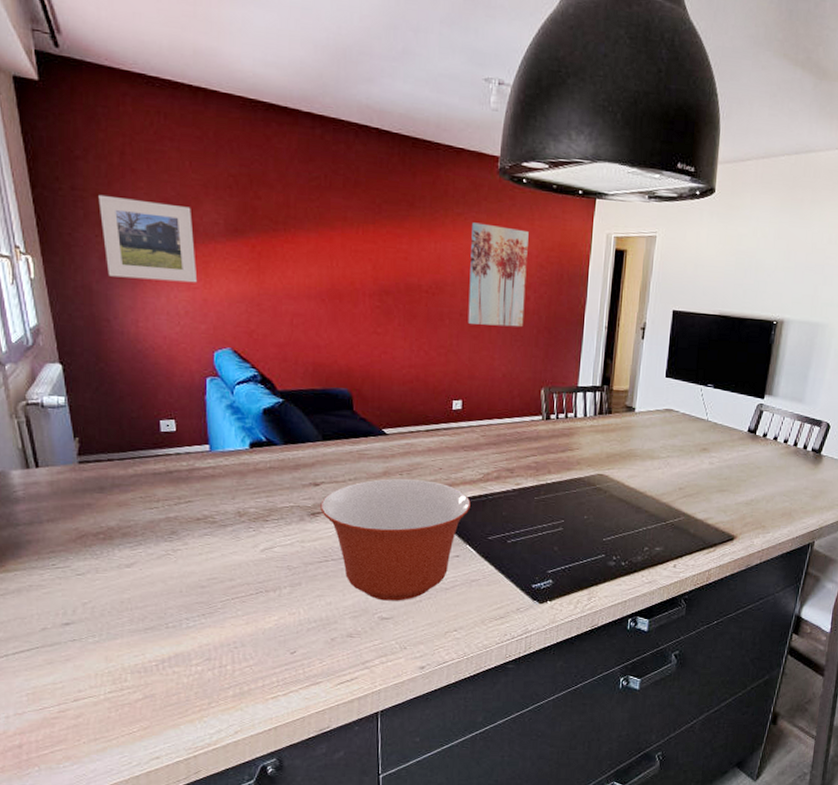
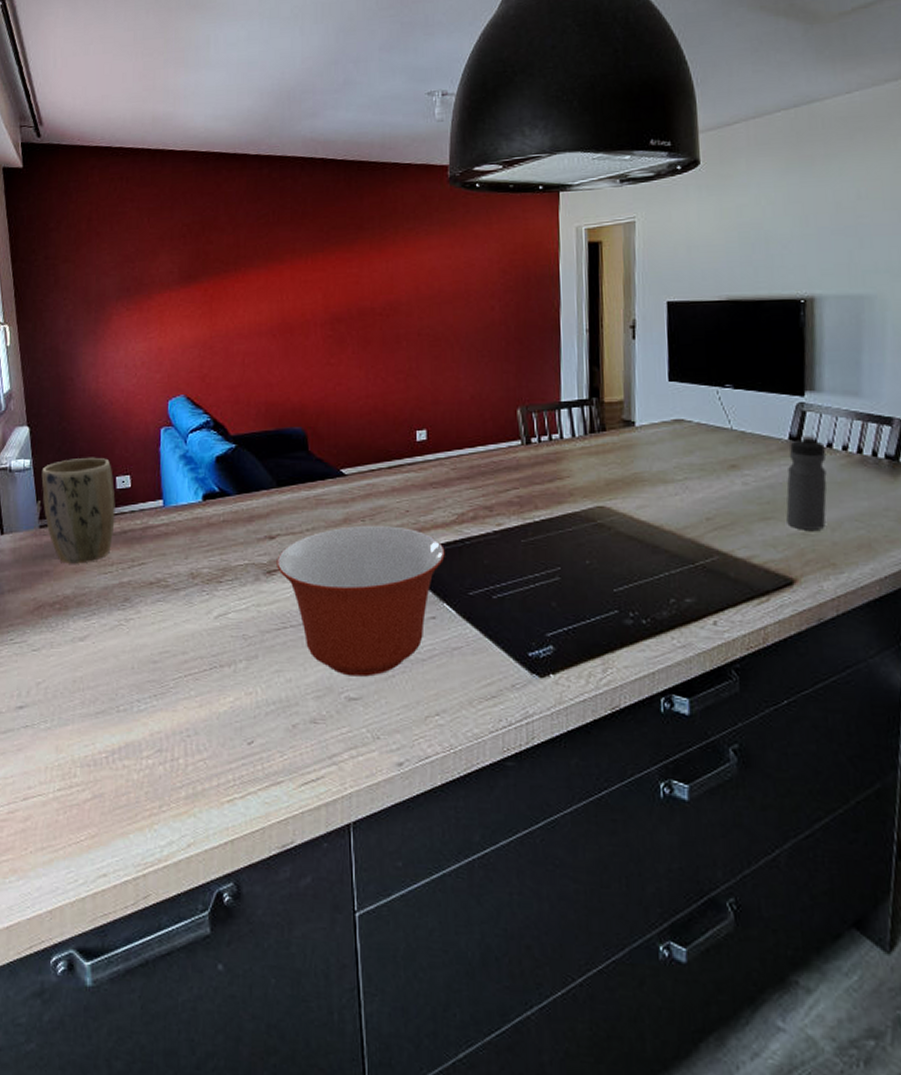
plant pot: none [78,399,160,499] -> present [41,457,116,564]
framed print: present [98,194,198,283] -> none [67,260,154,336]
wall art: present [467,222,529,327] -> none [425,235,490,343]
water bottle: none [736,429,773,501] -> present [786,434,827,530]

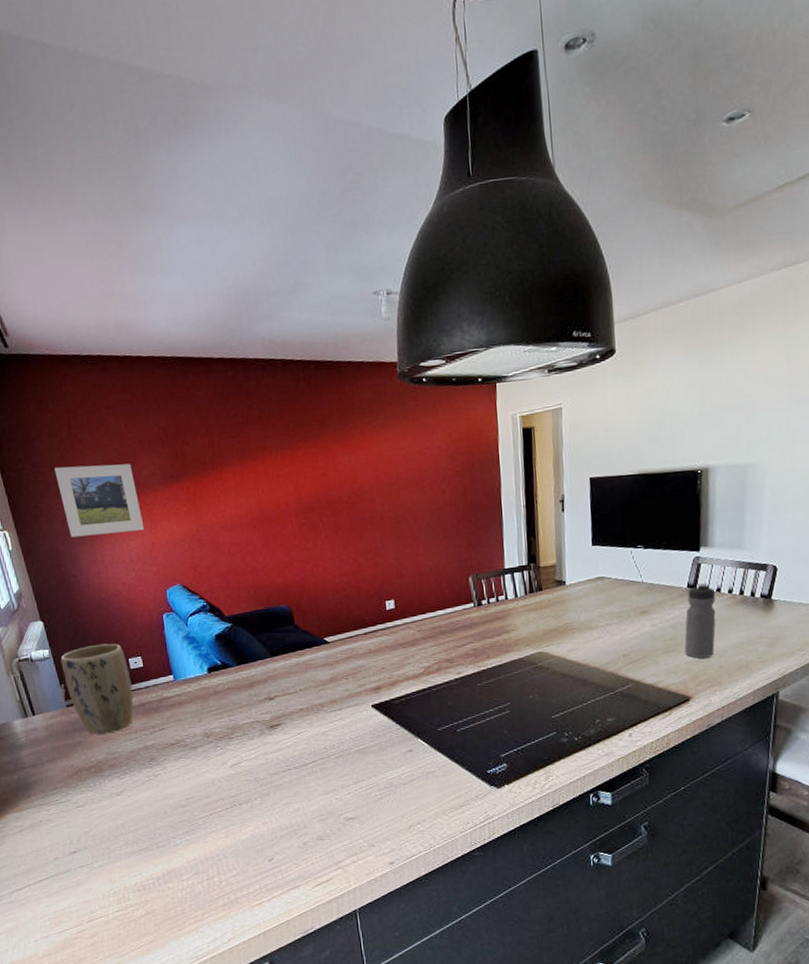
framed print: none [67,260,154,336] -> present [54,463,145,538]
mixing bowl: present [277,526,445,677] -> none [277,681,417,802]

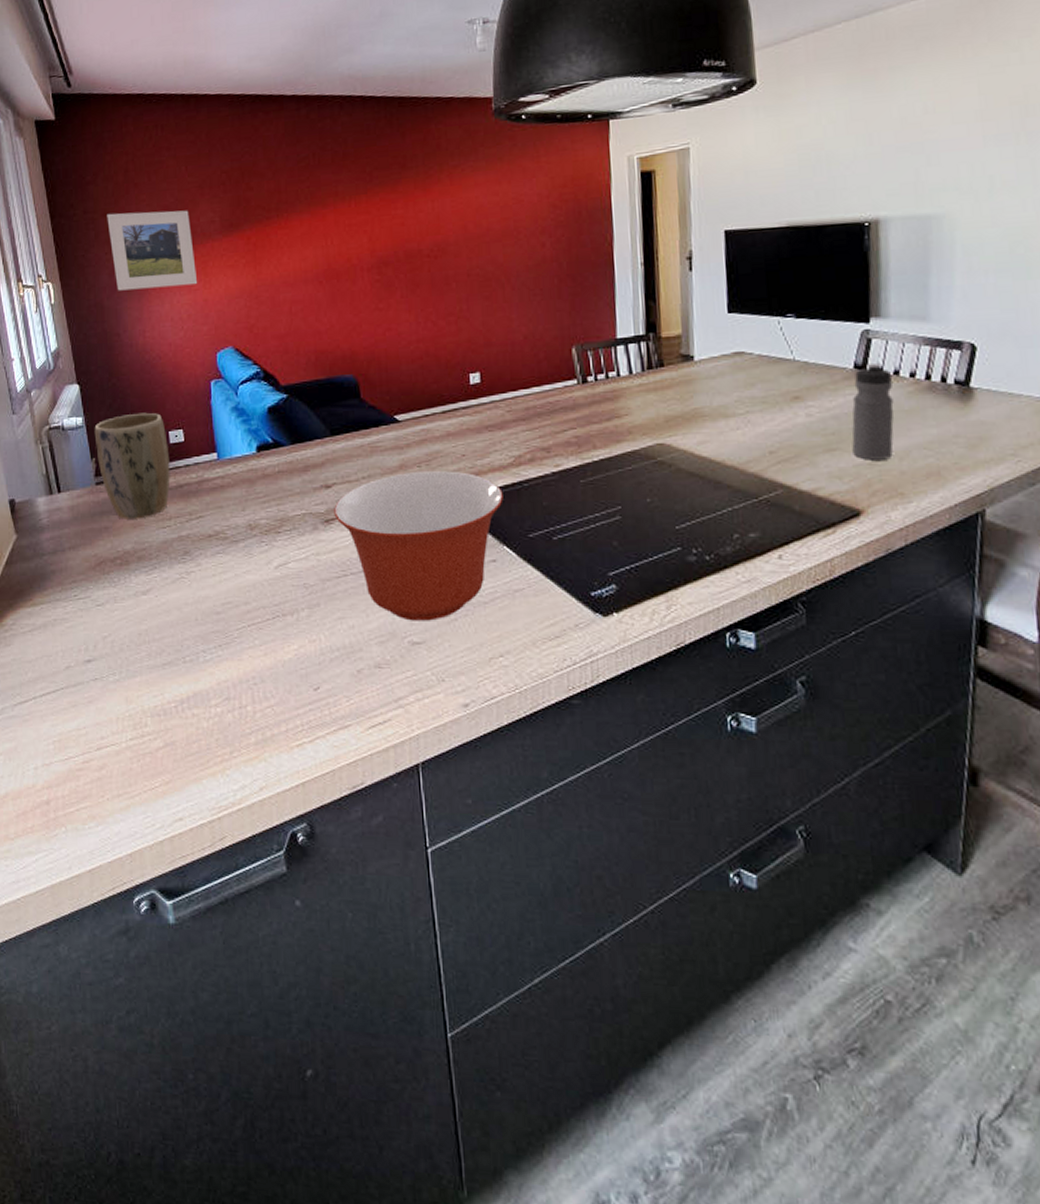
mixing bowl: none [277,681,417,802] -> present [334,471,503,621]

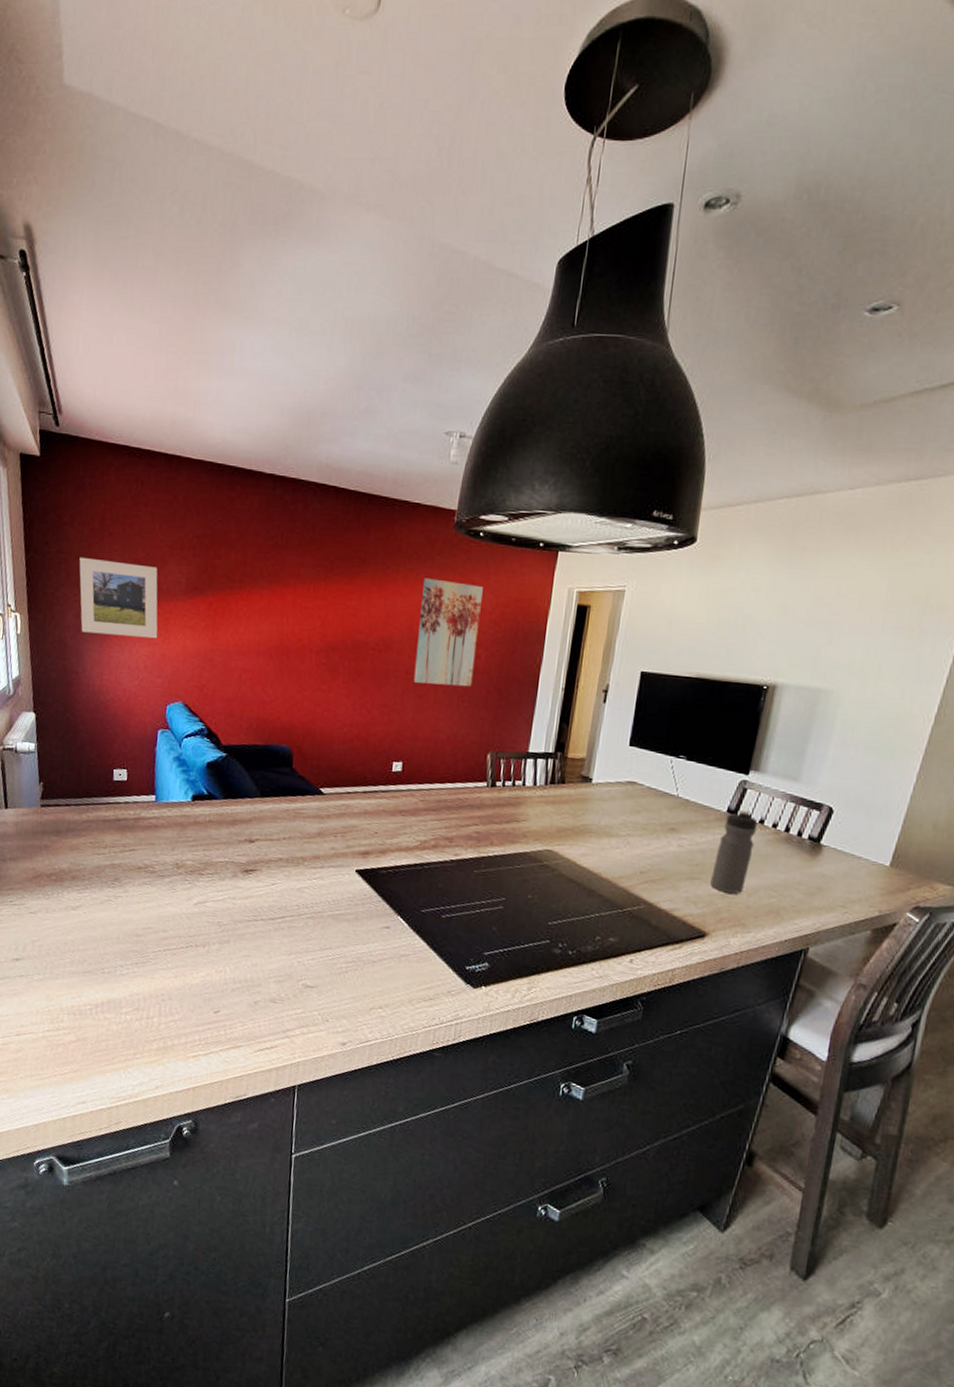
plant pot: present [94,412,170,520] -> none [44,748,112,843]
mixing bowl: present [334,471,503,621] -> none [253,840,405,970]
wall art: none [470,170,542,284] -> present [413,578,483,687]

